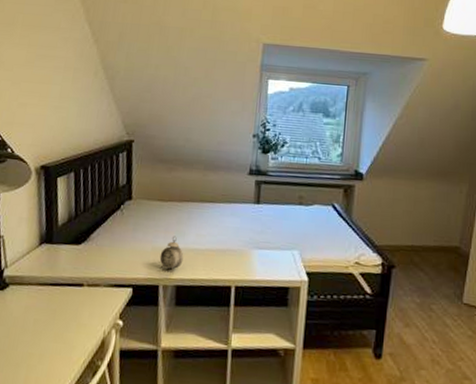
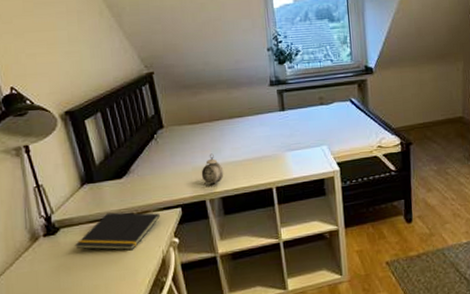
notepad: none [19,278,111,324] -> present [75,212,161,251]

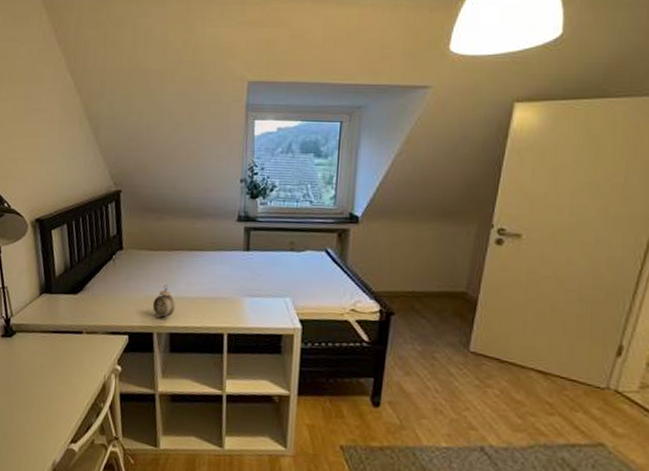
notepad: present [75,212,161,251] -> none [27,326,108,369]

